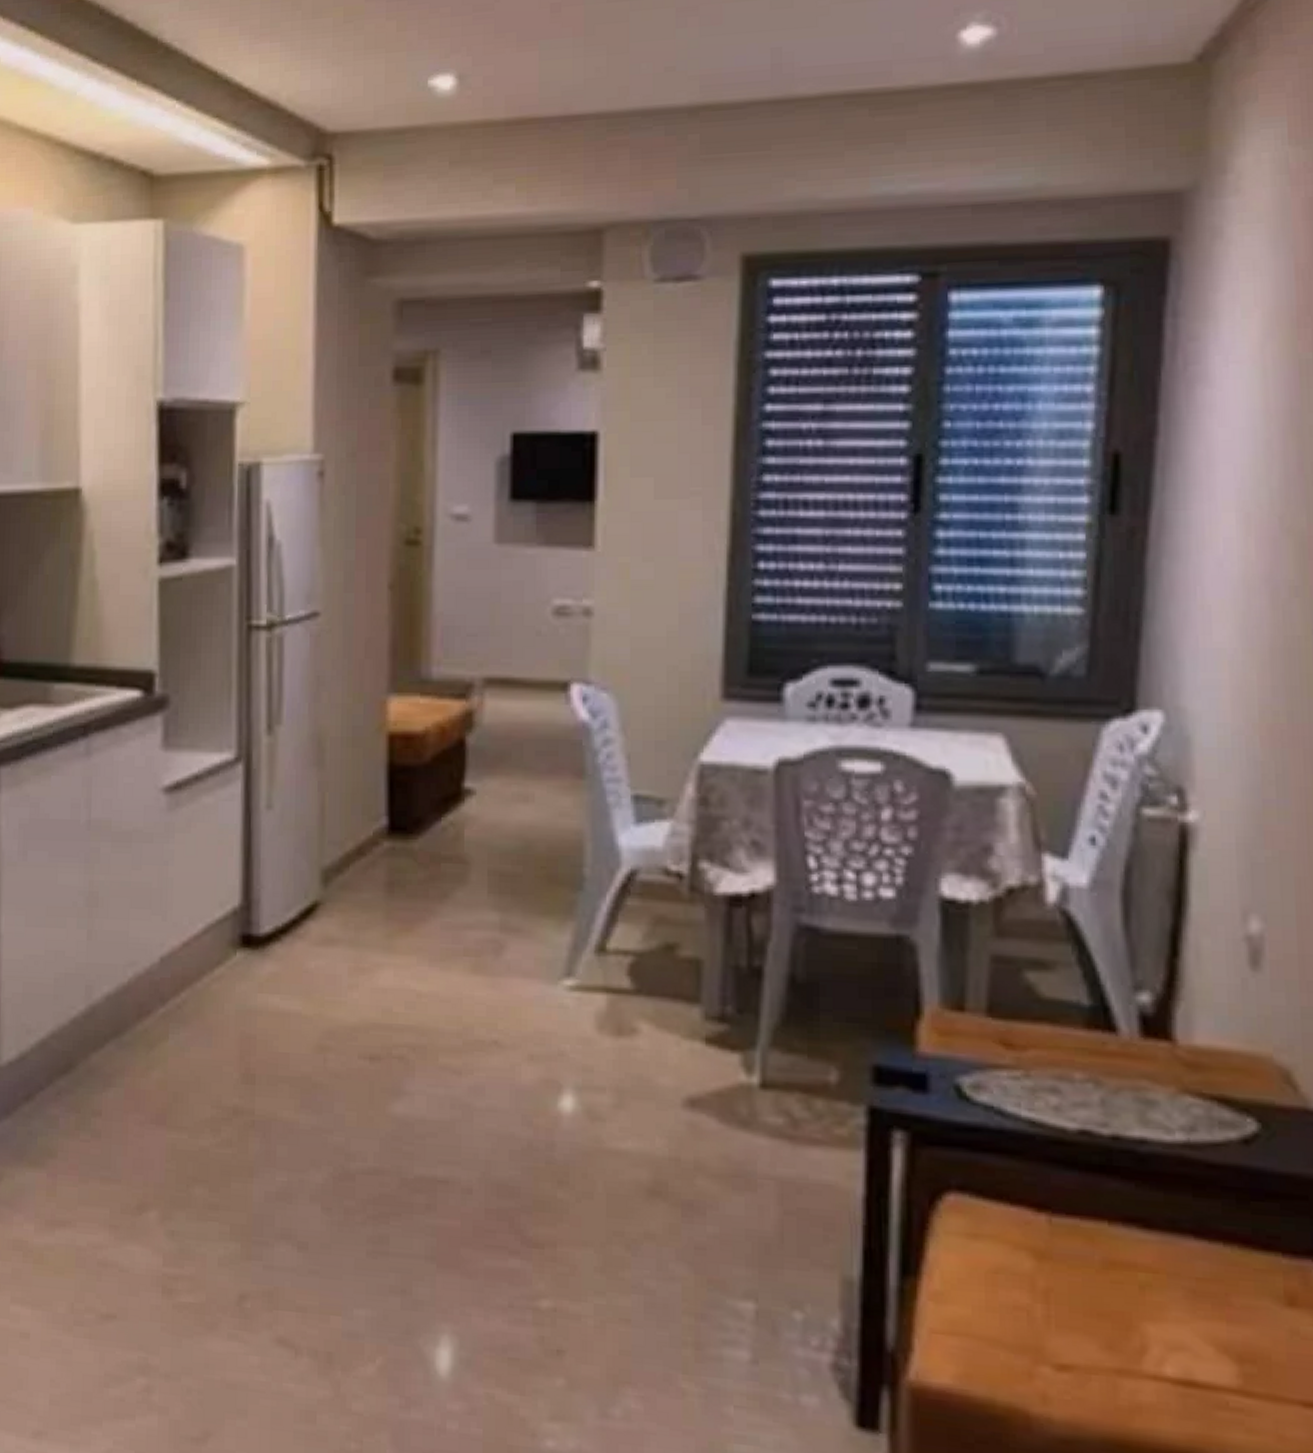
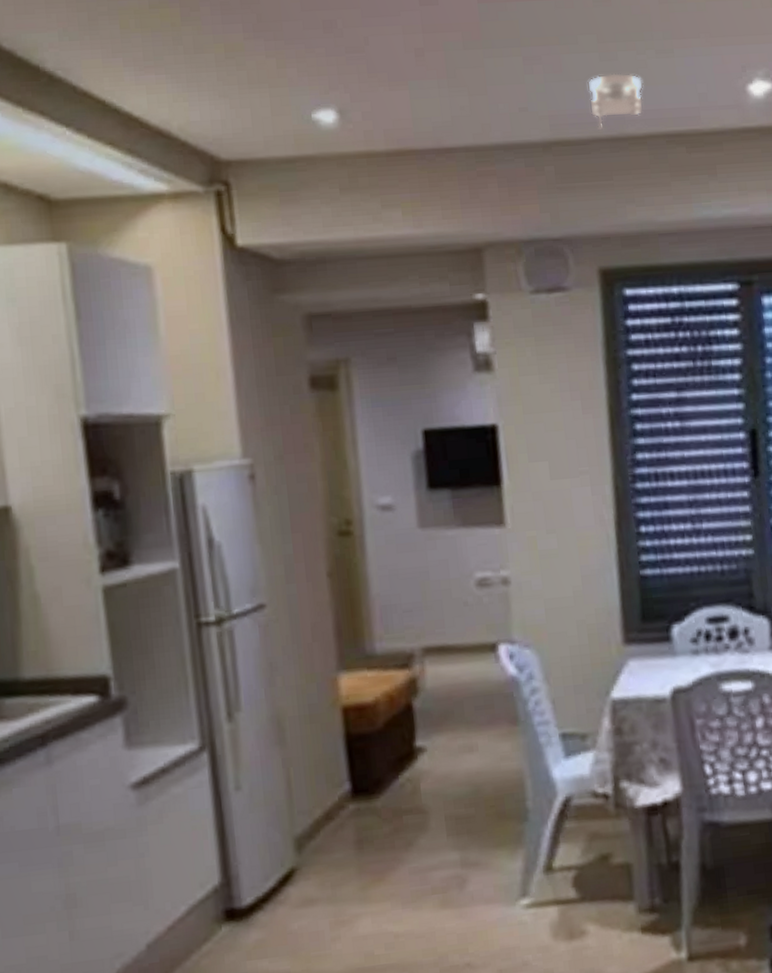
smoke detector: none [752,23,821,90] -> present [588,73,643,130]

